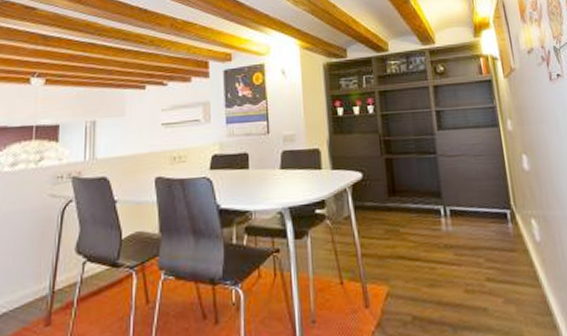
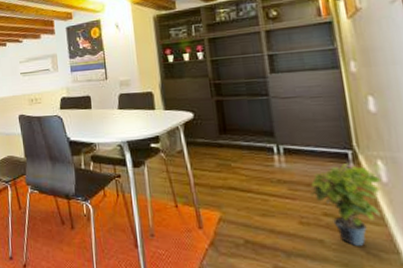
potted plant: none [474,224,536,311] -> present [309,164,382,246]

